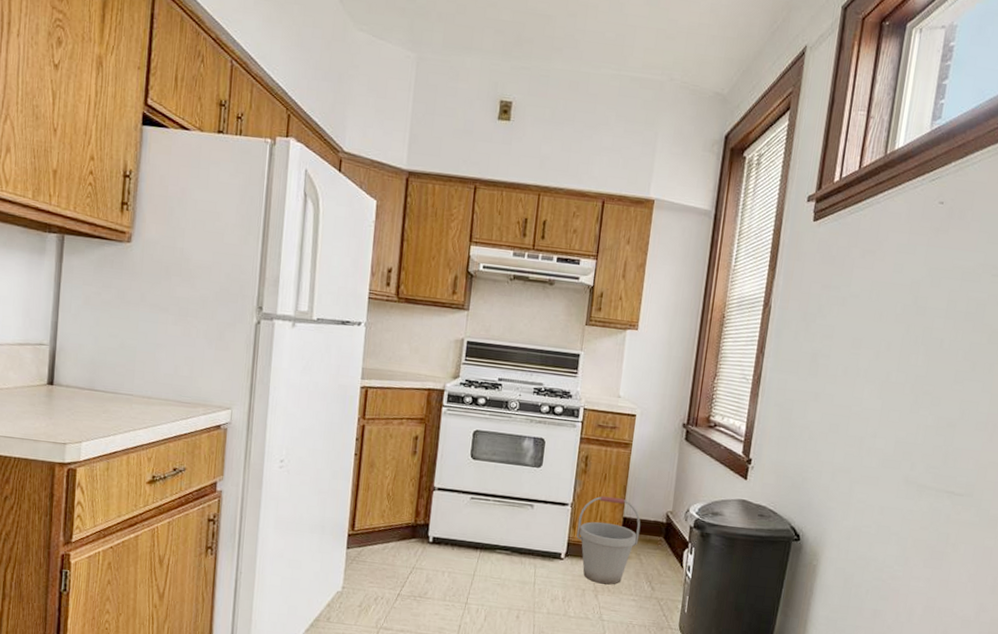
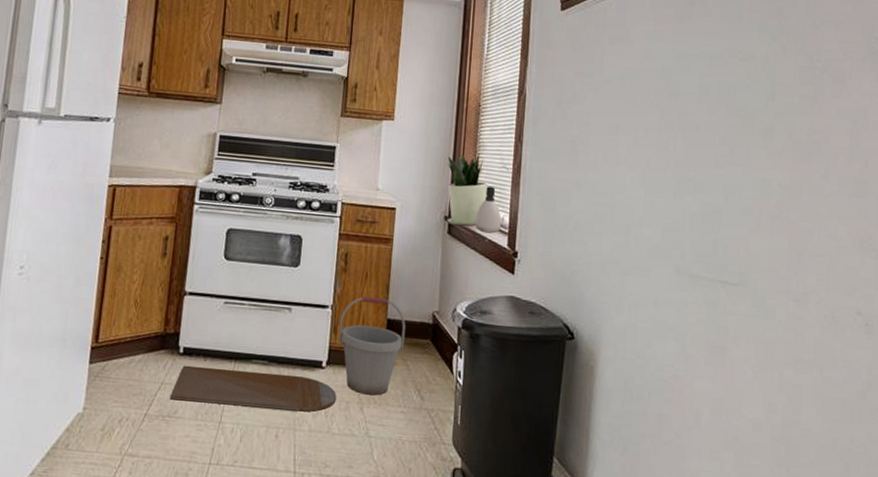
door mat: none [420,552,574,597] -> present [169,365,337,412]
planter: none [684,365,727,435] -> present [446,154,488,227]
soap dispenser: none [711,396,738,442] -> present [475,186,501,234]

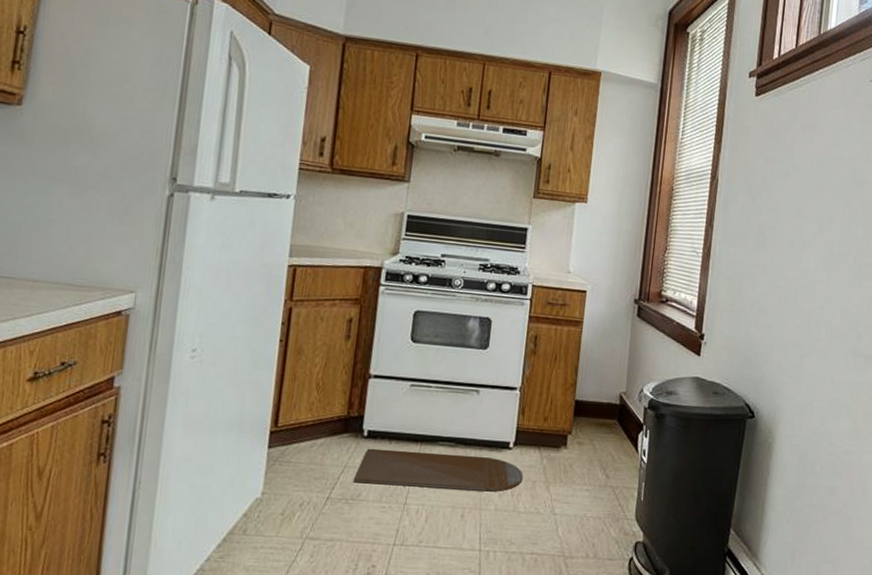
bucket: present [338,296,406,396] -> none [525,378,594,475]
planter: present [446,154,488,227] -> none [636,238,678,310]
soap dispenser: present [475,186,501,234] -> none [663,270,690,317]

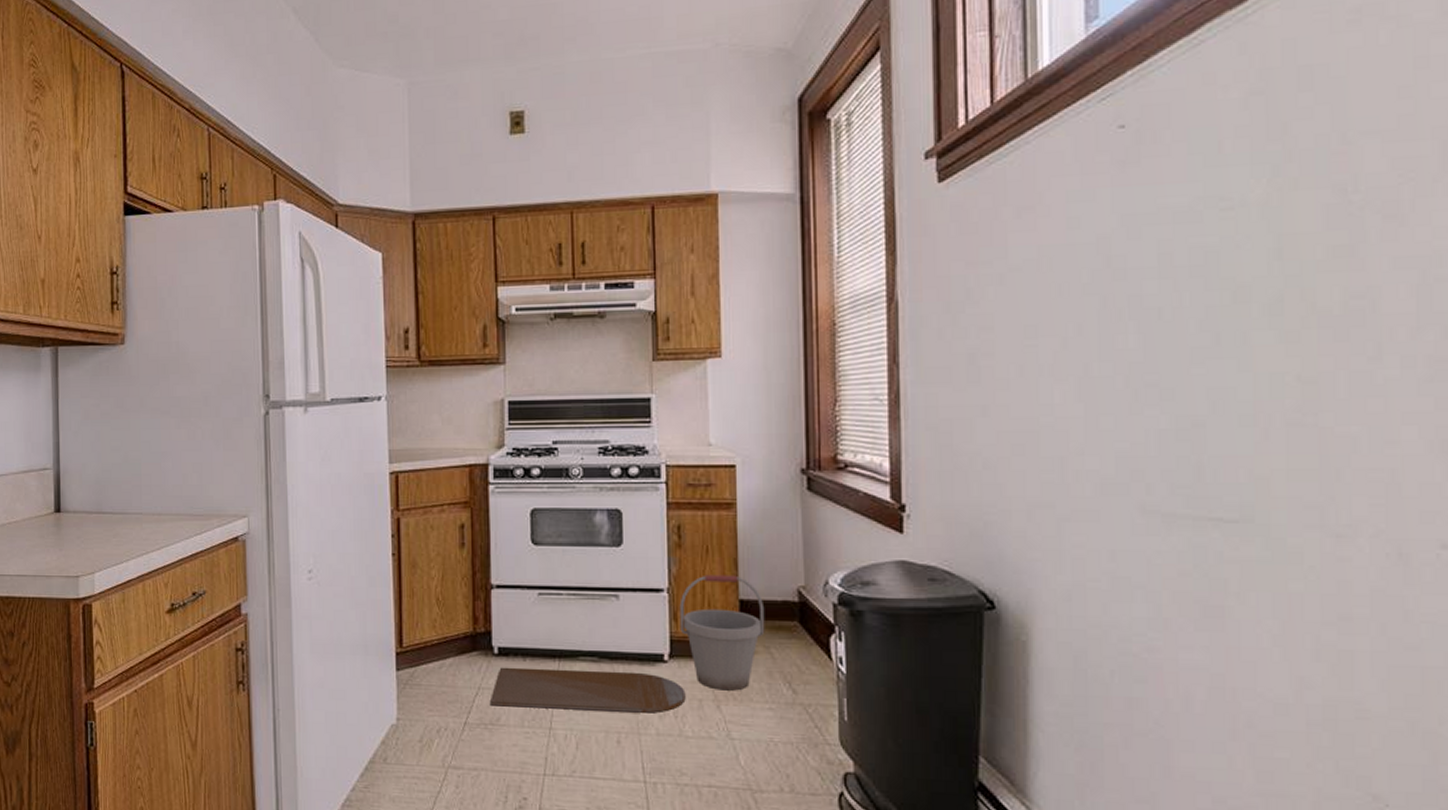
bucket: none [525,378,594,475] -> present [679,574,765,691]

